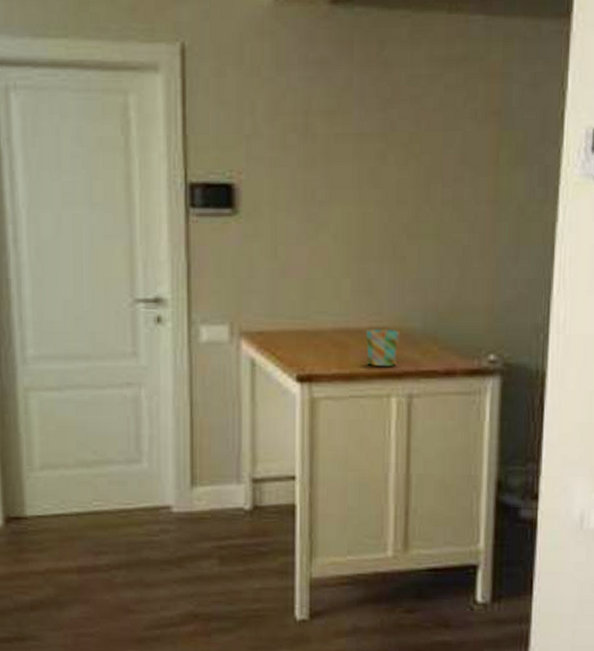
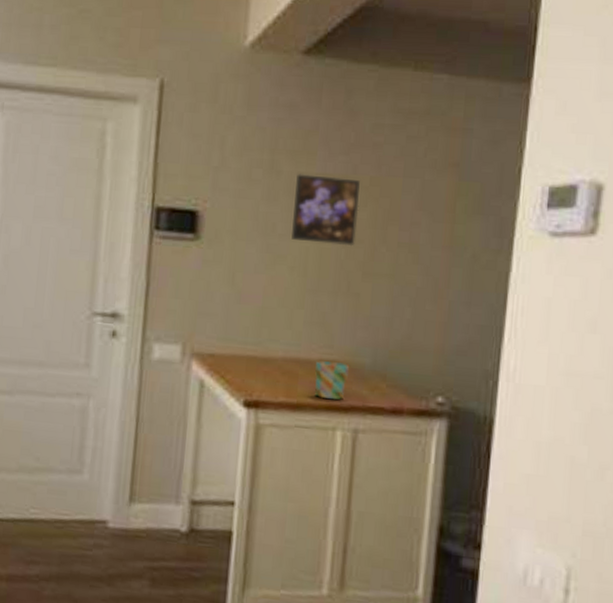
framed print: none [332,135,400,209] -> present [291,174,360,247]

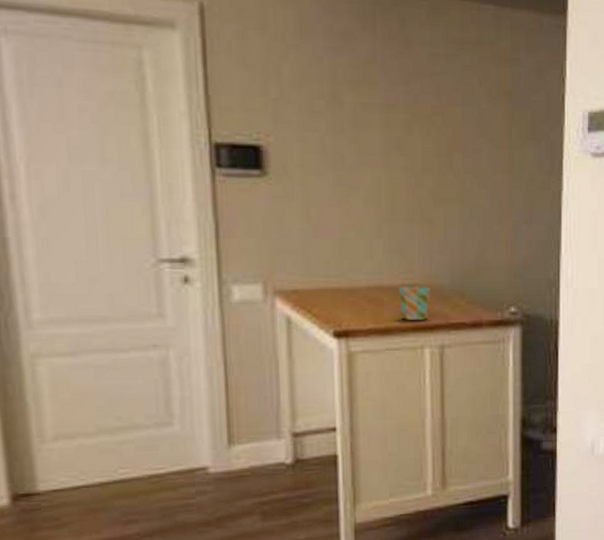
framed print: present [291,174,360,247] -> none [360,104,424,175]

